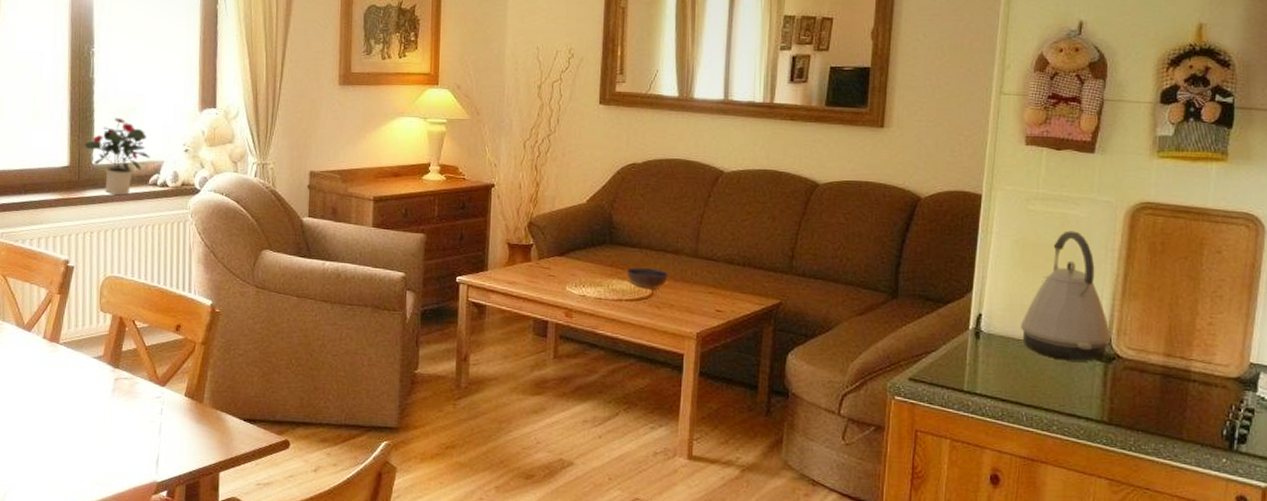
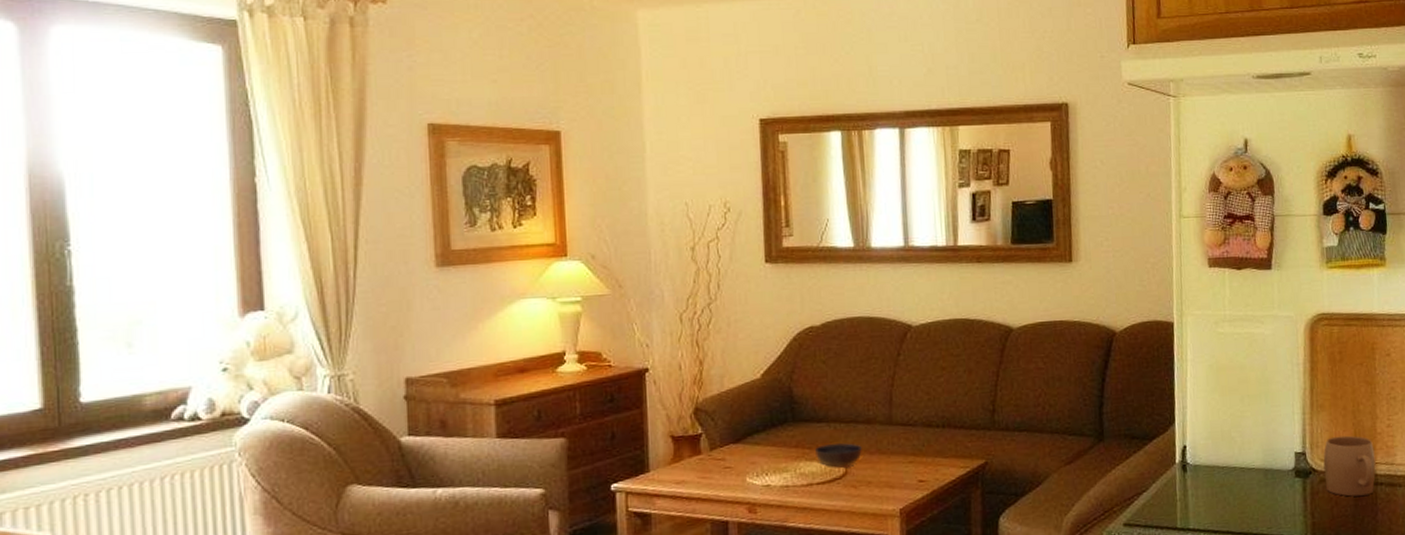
potted flower: present [84,117,150,195] -> none [65,336,170,439]
kettle: present [1021,231,1112,362] -> none [1223,349,1306,482]
mug: none [1129,326,1191,390] -> present [1323,435,1376,497]

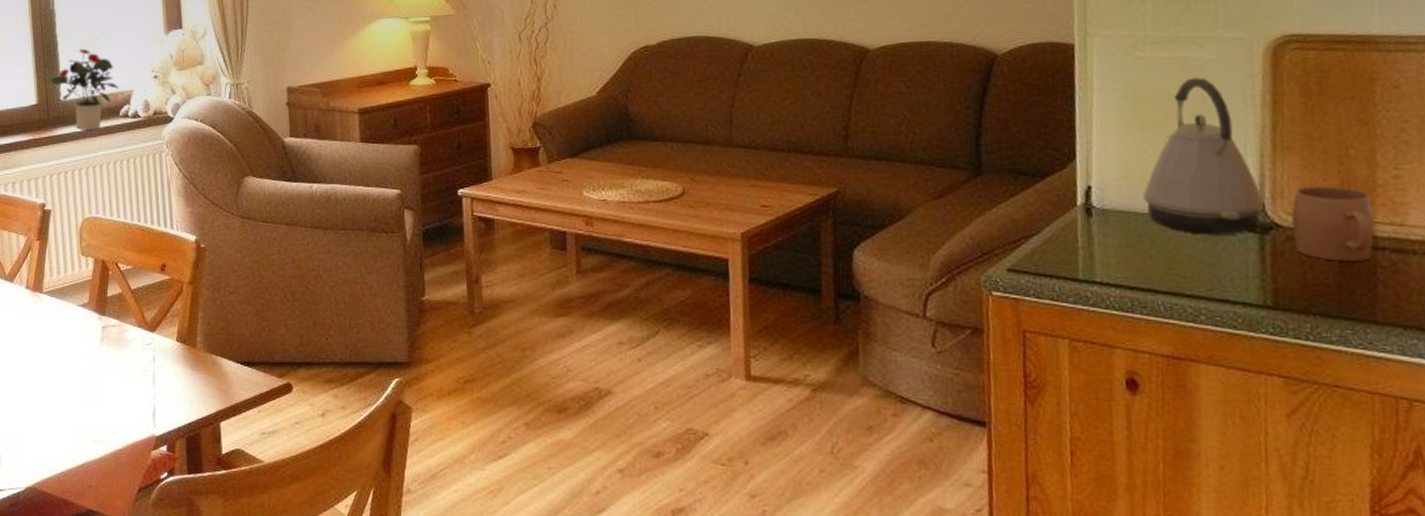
potted flower: none [65,336,170,439] -> present [50,48,119,130]
bowl: present [815,443,862,469] -> none [652,163,700,189]
kettle: none [1223,349,1306,482] -> present [1143,77,1265,235]

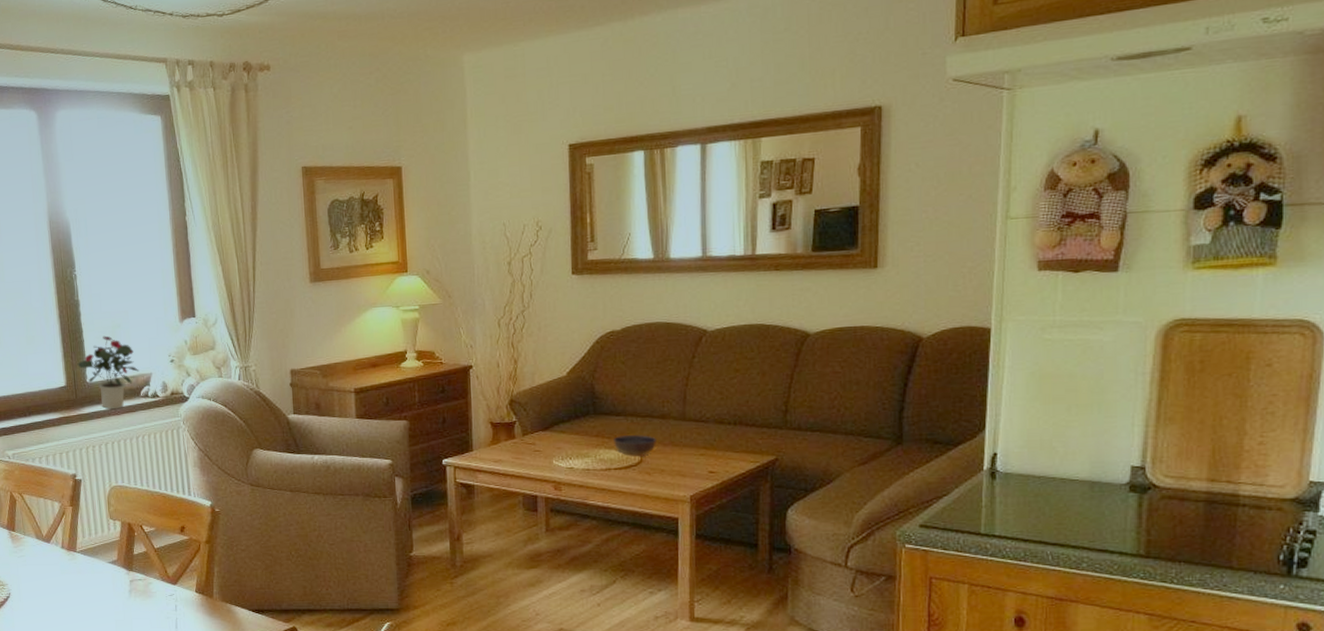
bowl: none [652,163,700,189] -> present [614,435,656,457]
kettle: present [1143,77,1265,235] -> none [1042,357,1146,495]
mug: present [1291,185,1375,261] -> none [1167,451,1238,516]

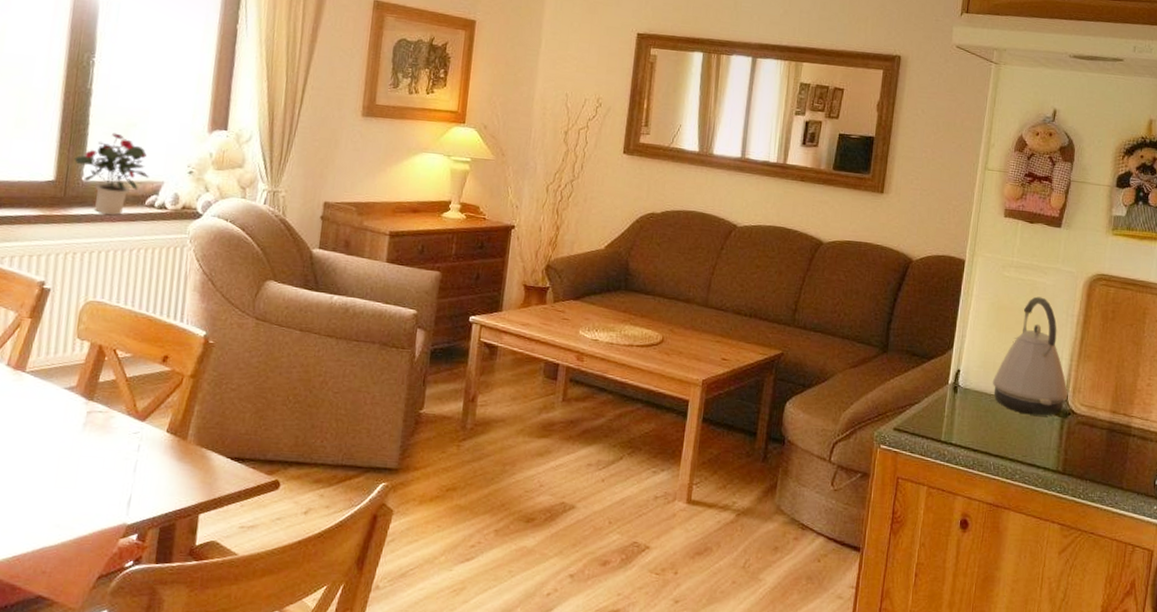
bowl: present [614,435,656,457] -> none [639,314,679,337]
kettle: none [1042,357,1146,495] -> present [993,296,1068,416]

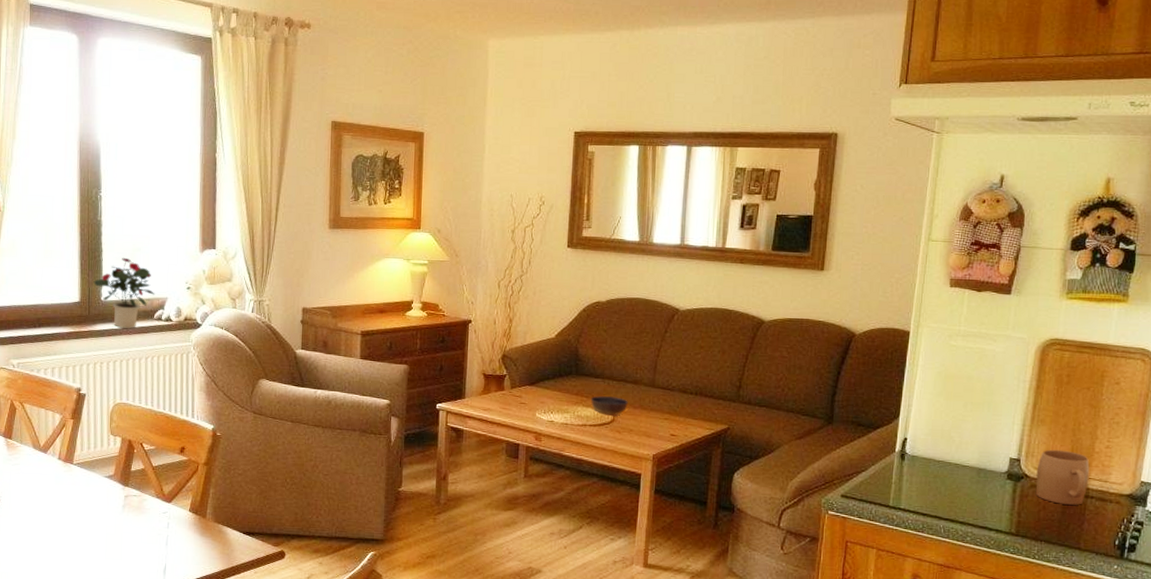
bowl: none [639,314,679,337] -> present [591,396,628,417]
kettle: present [993,296,1068,416] -> none [941,364,1021,480]
mug: none [1081,385,1132,443] -> present [1035,449,1090,505]

